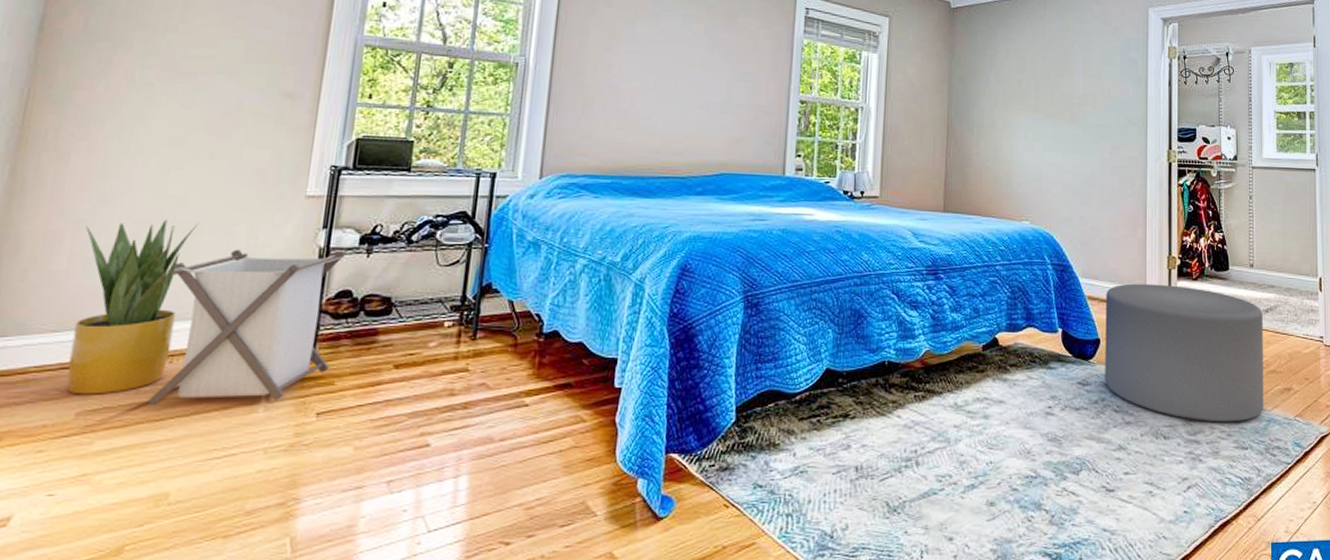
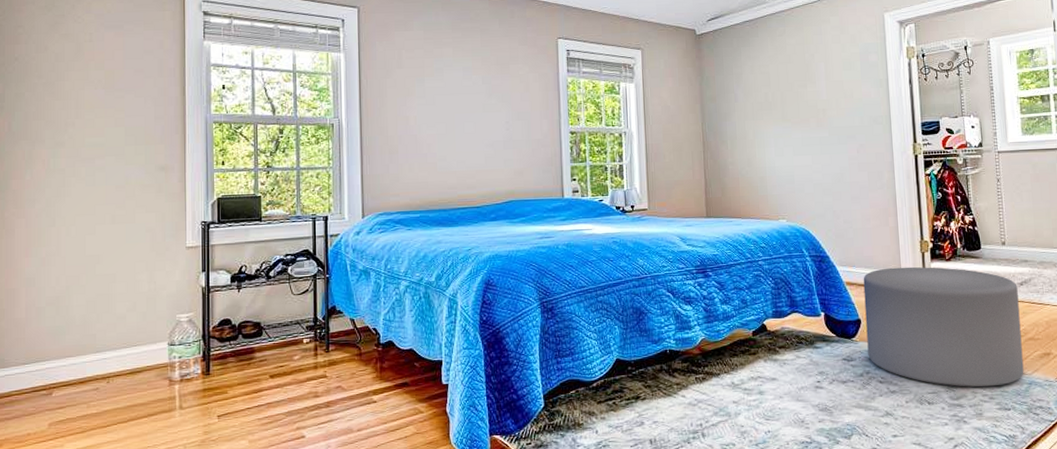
planter: present [66,219,199,395] -> none [34,273,112,410]
laundry basket: present [148,249,346,406] -> none [97,288,222,416]

